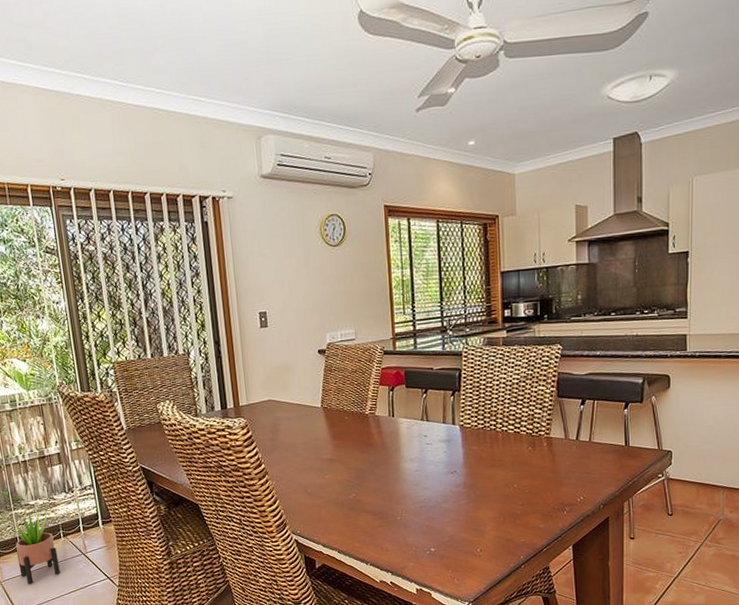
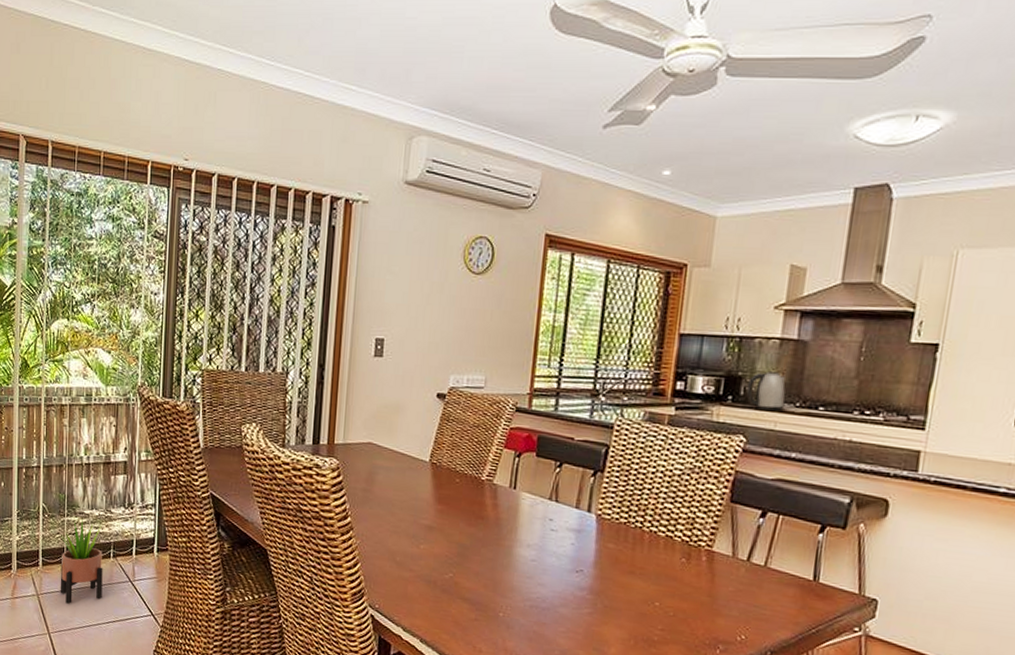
kettle: none [557,291,587,322] -> present [746,371,786,411]

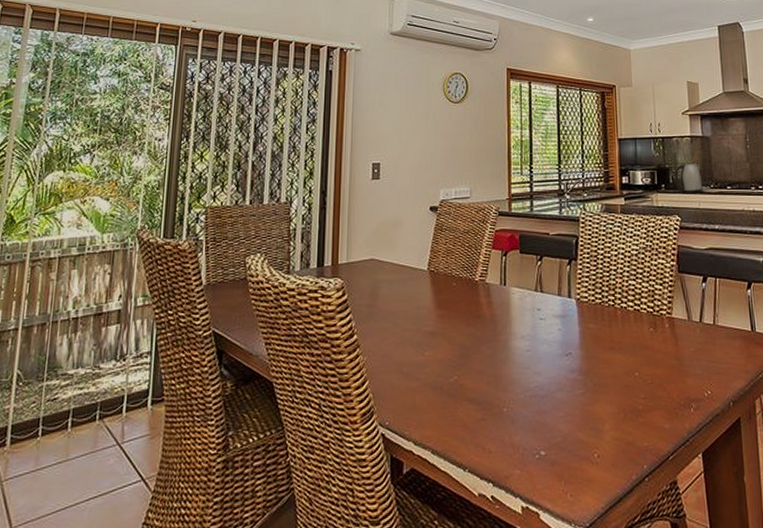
potted plant: present [60,520,103,604] -> none [30,382,88,486]

